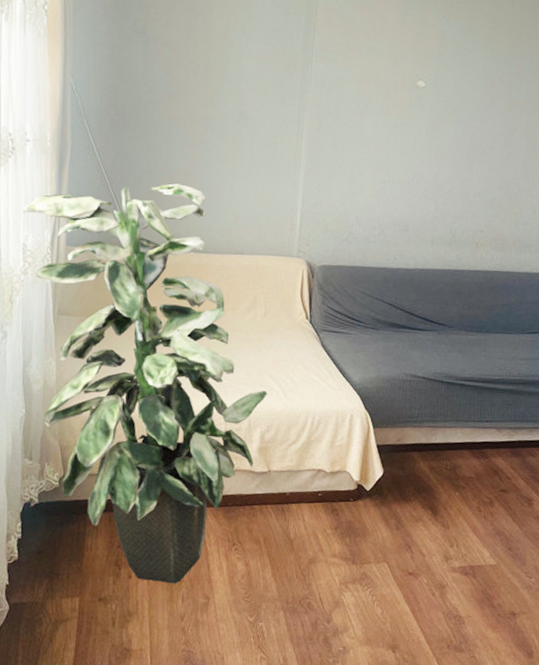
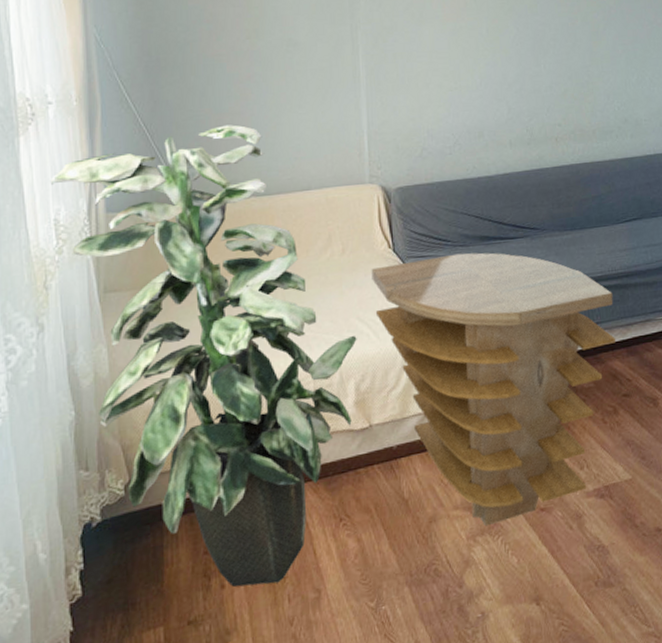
side table: none [286,334,507,577] -> present [371,252,616,527]

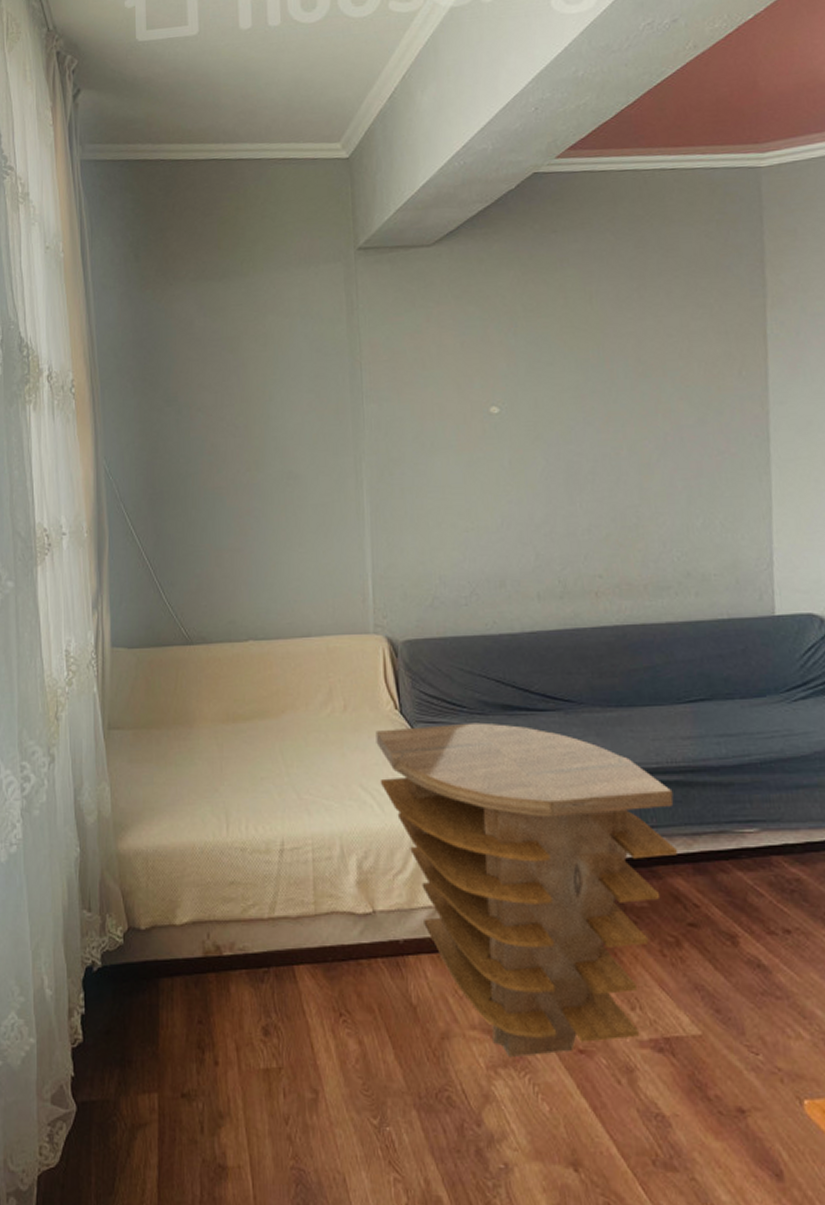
indoor plant: present [50,125,357,587] -> none [62,562,359,1072]

